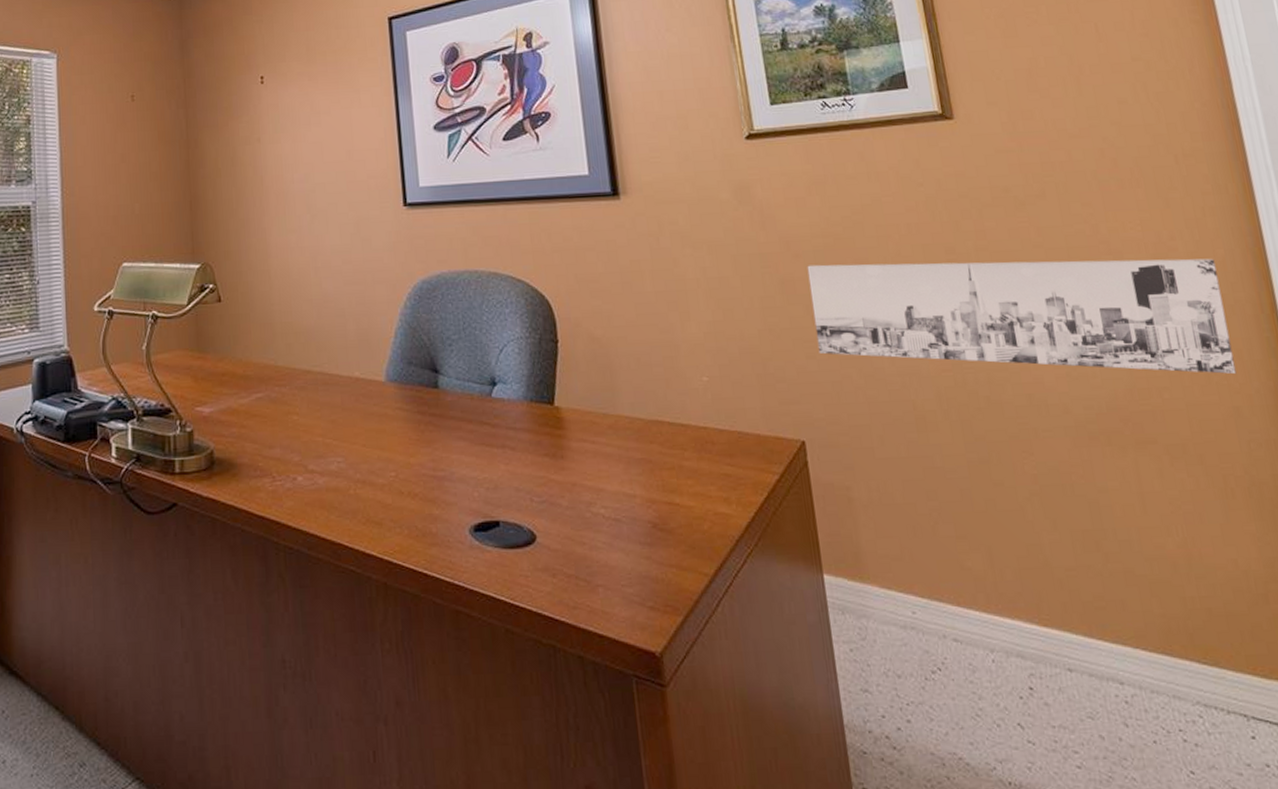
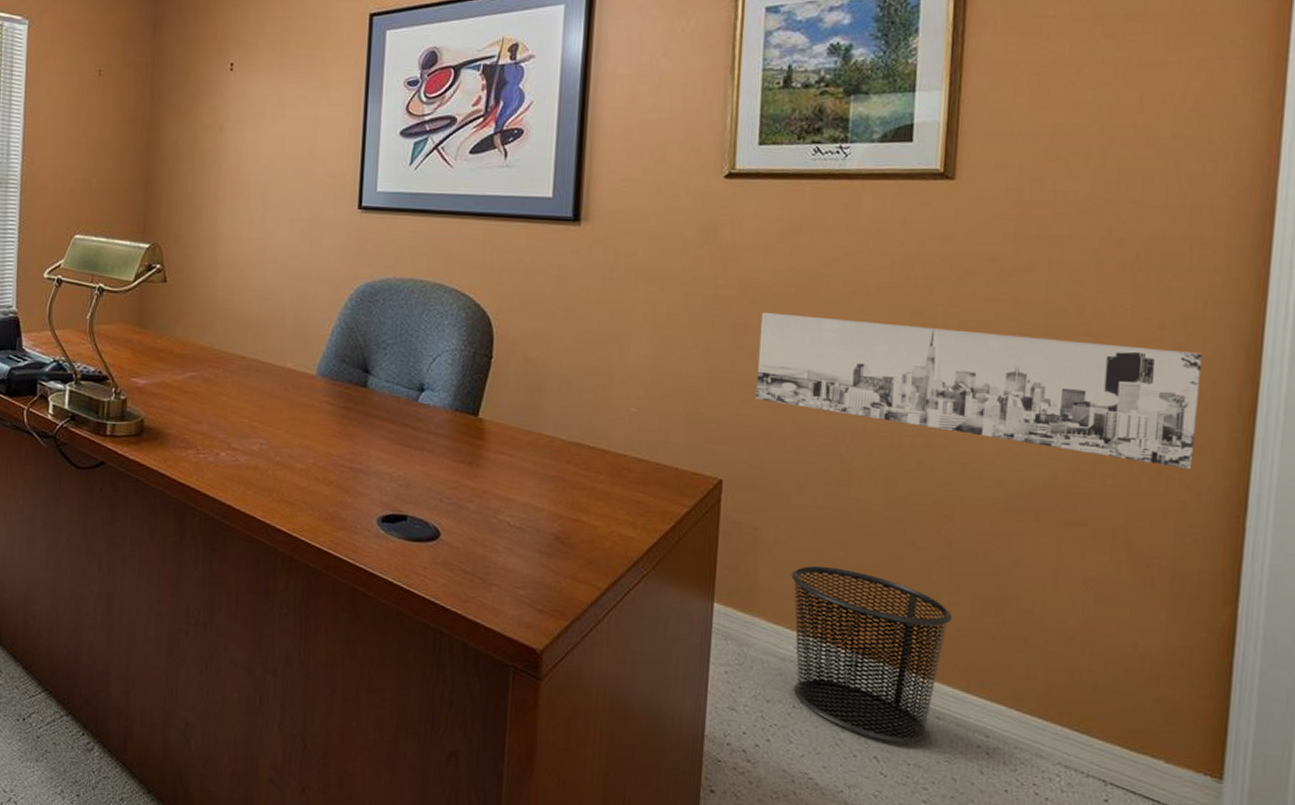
waste bin: none [892,520,1066,705] -> present [791,566,953,745]

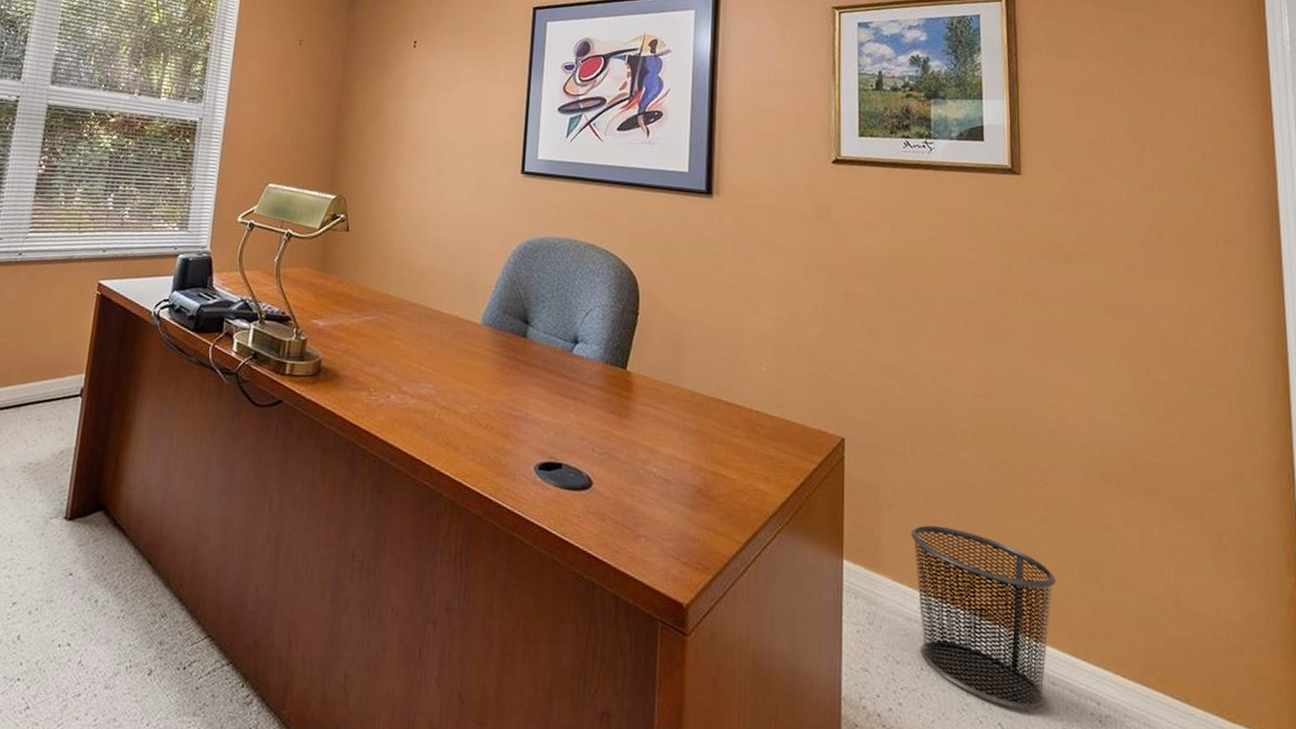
wall art: present [755,312,1202,470] -> none [869,283,1244,443]

